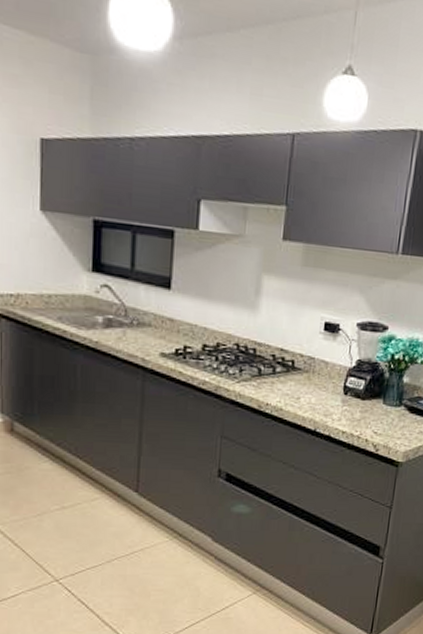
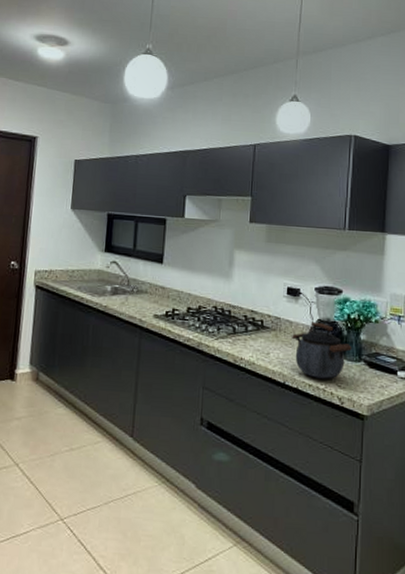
kettle: none [326,362,393,425] -> present [292,321,352,379]

